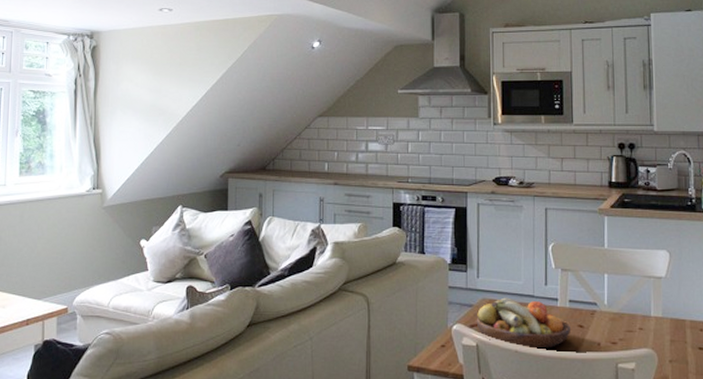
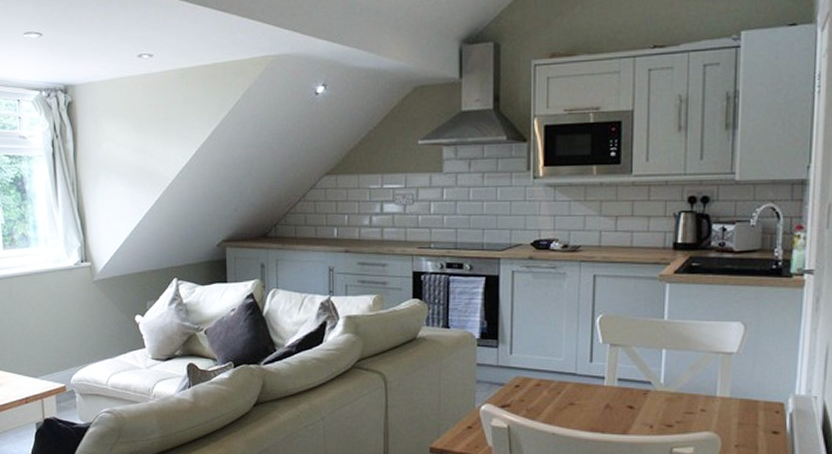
fruit bowl: present [476,297,570,349] -> none [508,375,618,431]

